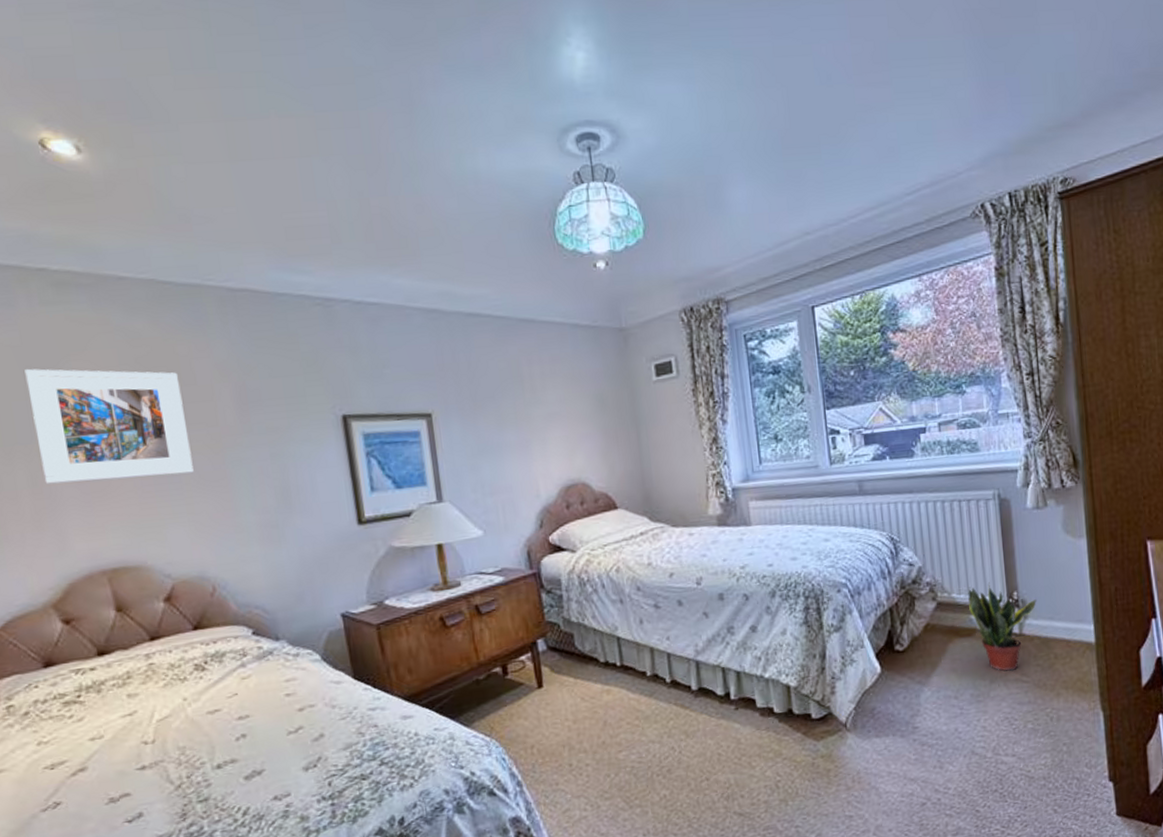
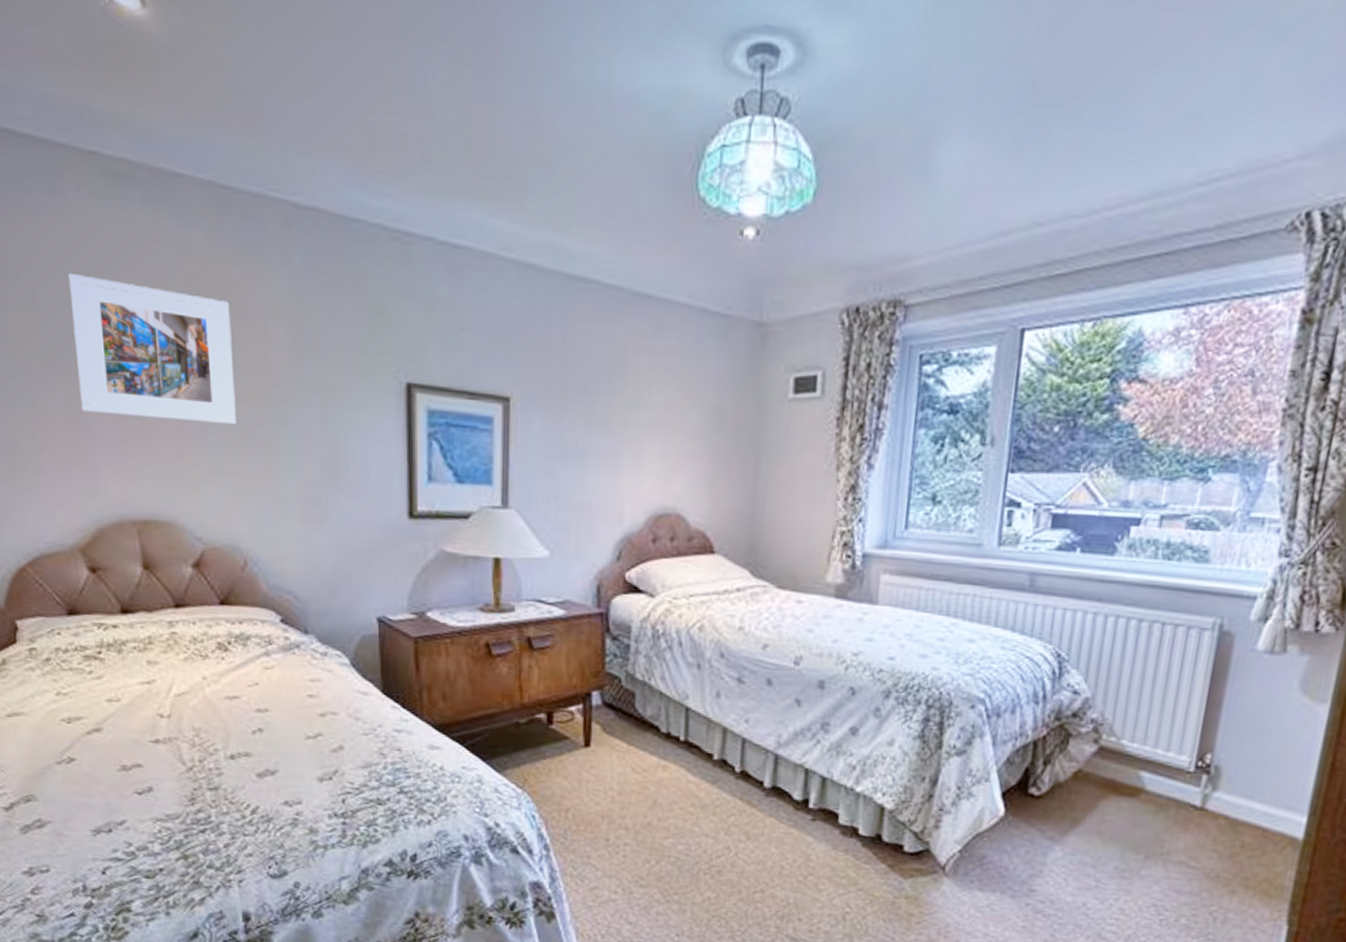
potted plant: present [968,582,1037,671] -> none [1139,735,1237,850]

